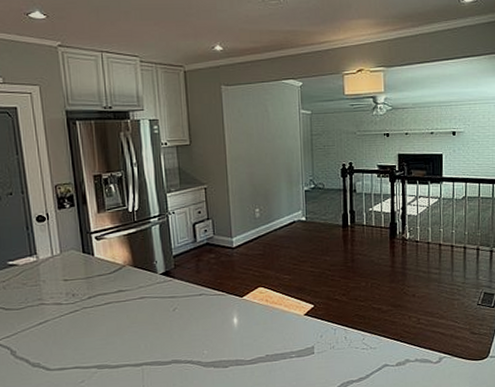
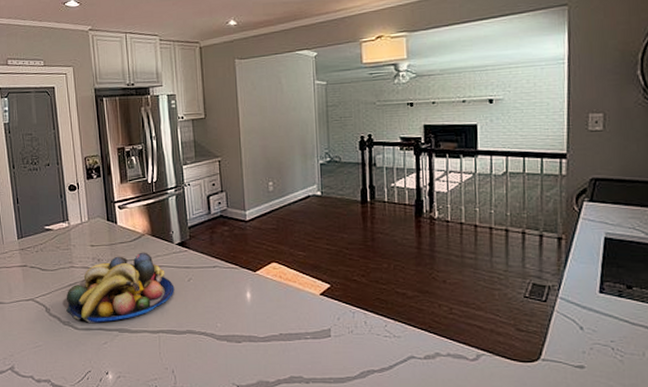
fruit bowl: none [35,283,159,362] -> present [66,252,175,323]

